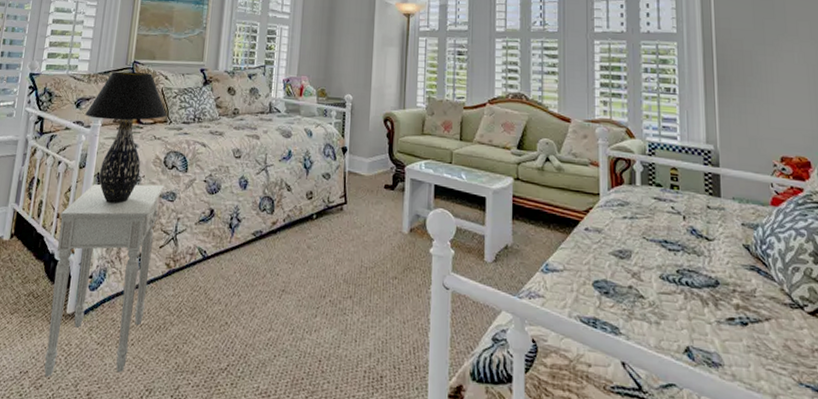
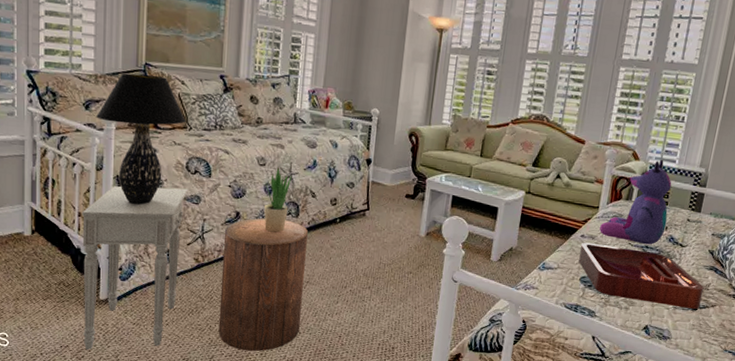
stool: none [186,215,283,381] -> present [218,217,308,352]
potted plant: none [238,158,267,232] -> present [264,166,292,233]
decorative tray: none [587,237,751,324] -> present [579,242,704,309]
toy: none [605,136,683,239] -> present [599,159,672,245]

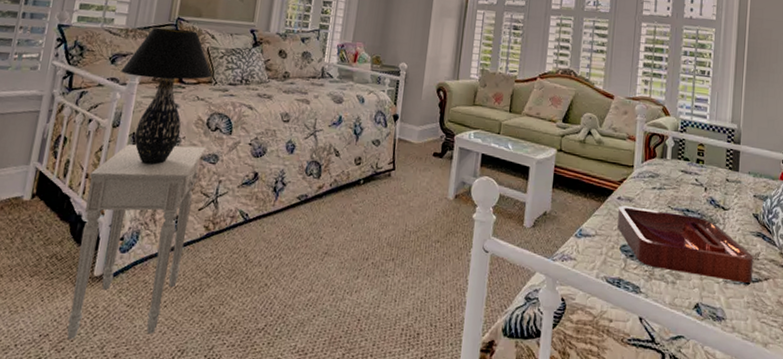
stool: present [218,217,308,352] -> none [222,179,329,340]
potted plant: present [264,166,292,233] -> none [283,122,316,196]
toy: present [599,159,672,245] -> none [636,114,706,208]

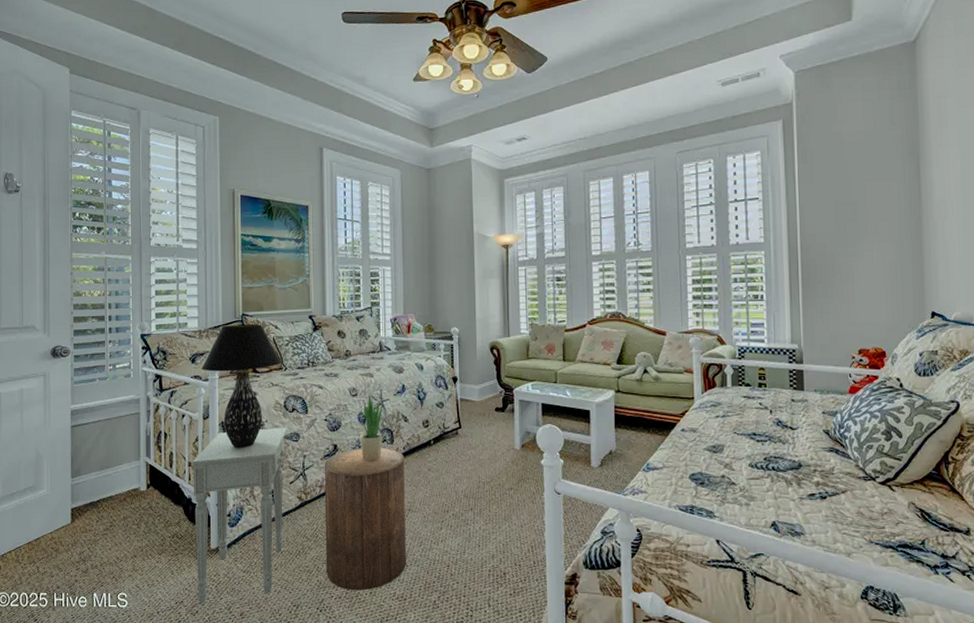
stool: none [222,179,329,340] -> present [324,448,406,591]
potted plant: none [283,122,316,196] -> present [358,395,384,461]
decorative tray: present [617,205,754,283] -> none [684,436,829,497]

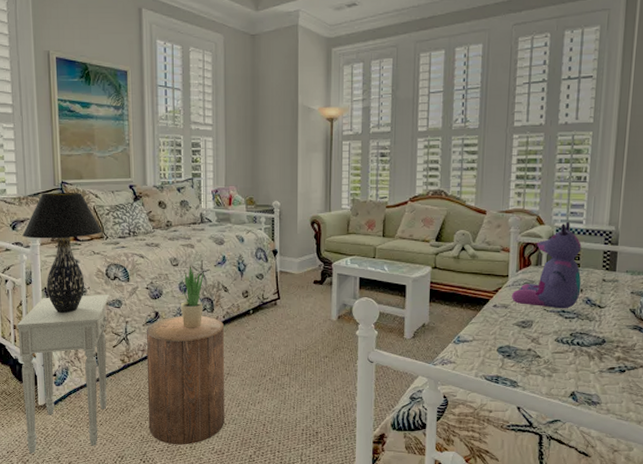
toy: none [699,340,770,432] -> present [512,221,582,309]

